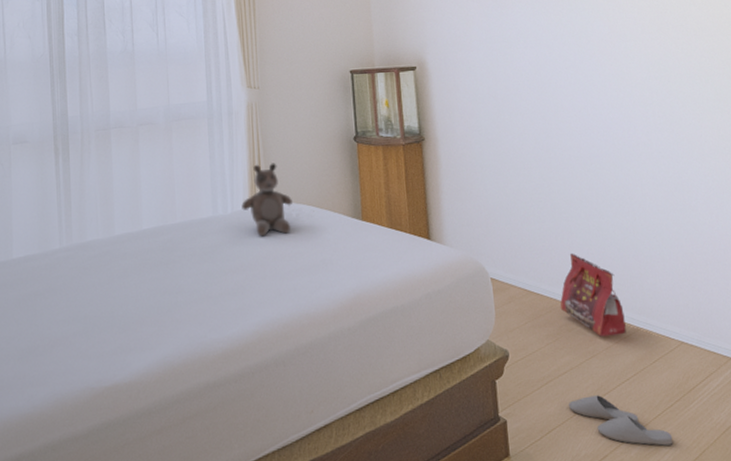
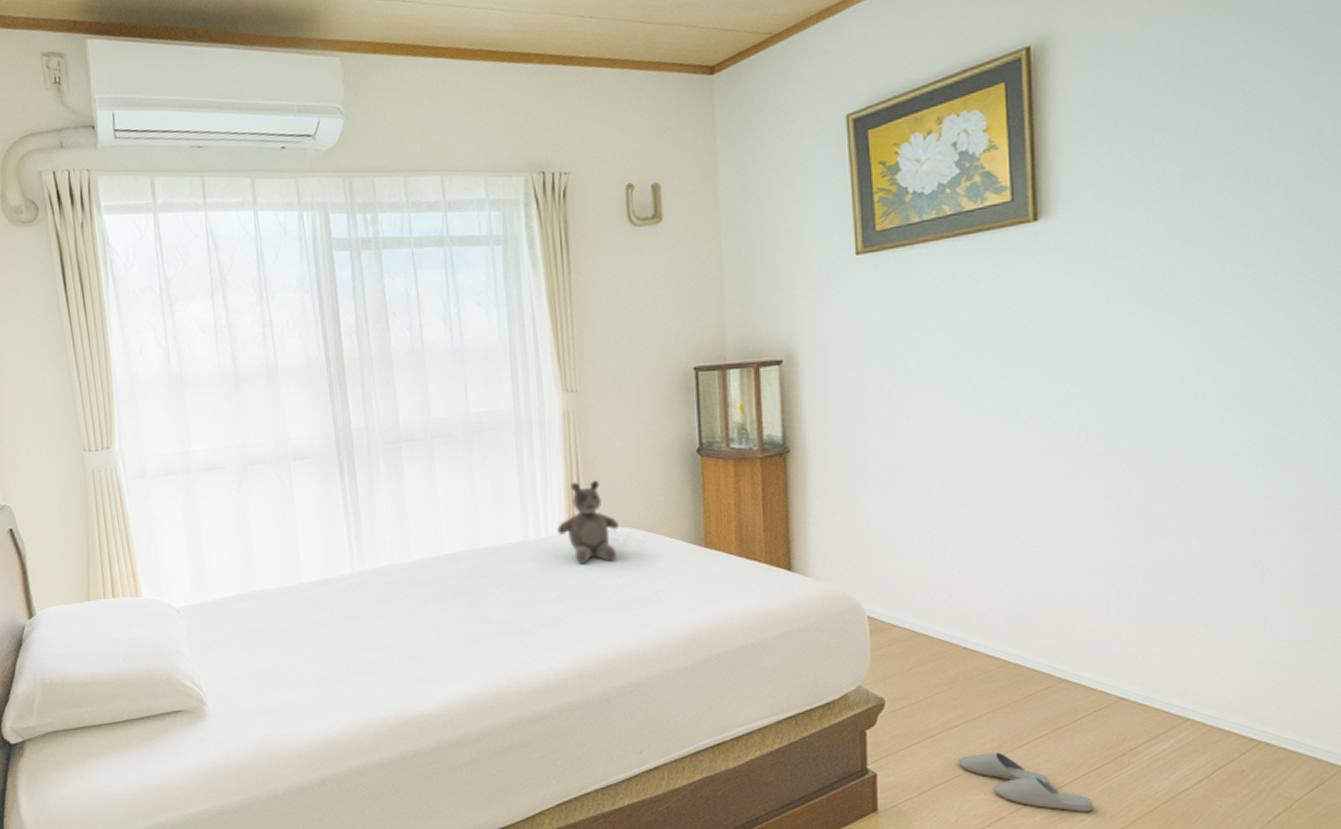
shopping bag: present [560,253,627,337] -> none [957,589,1046,688]

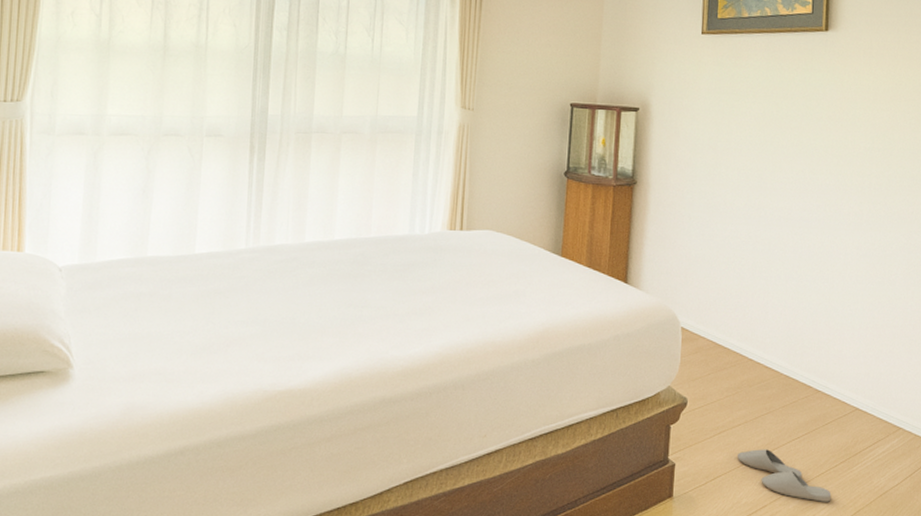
stuffed animal: present [557,480,619,565] -> none [440,187,493,261]

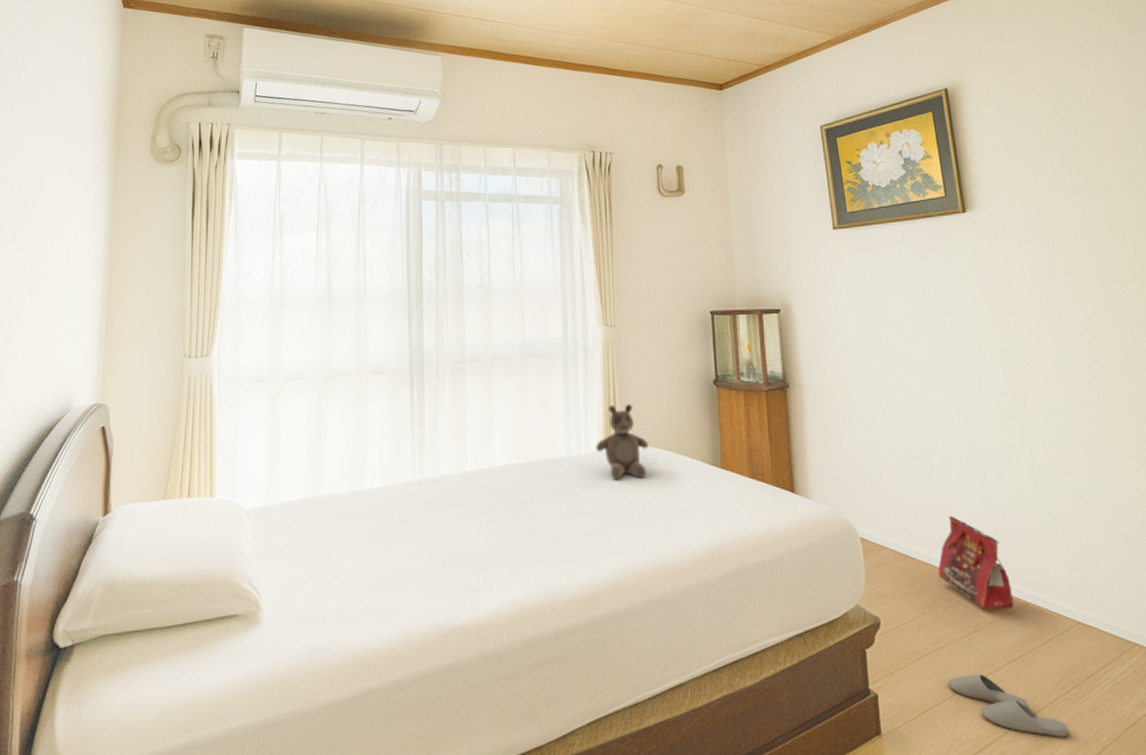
stuffed animal: none [440,187,493,261] -> present [596,404,648,480]
shopping bag: none [745,312,807,395] -> present [937,515,1014,610]

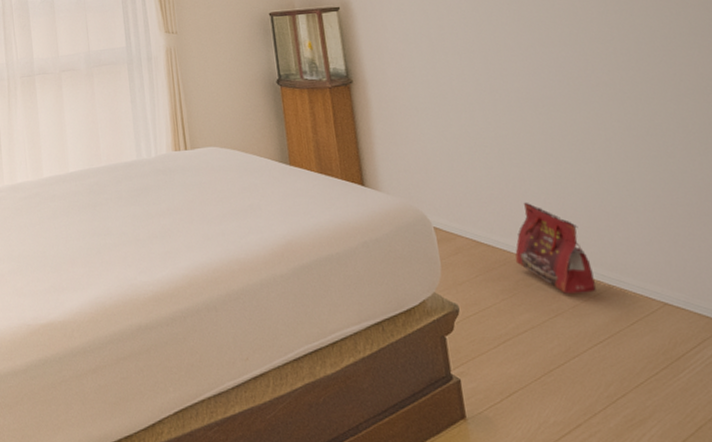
stuffed animal: present [596,404,648,480] -> none [165,107,217,181]
slippers: present [948,674,1069,737] -> none [531,358,661,418]

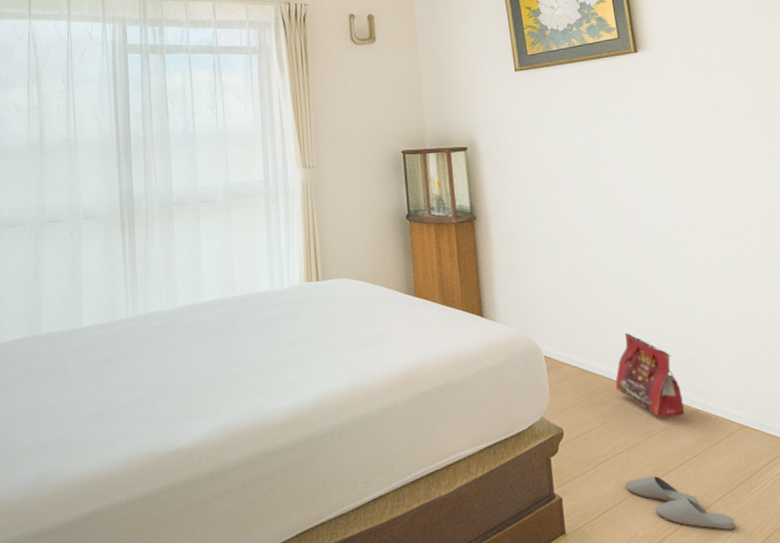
slippers: none [531,358,661,418] -> present [625,476,735,530]

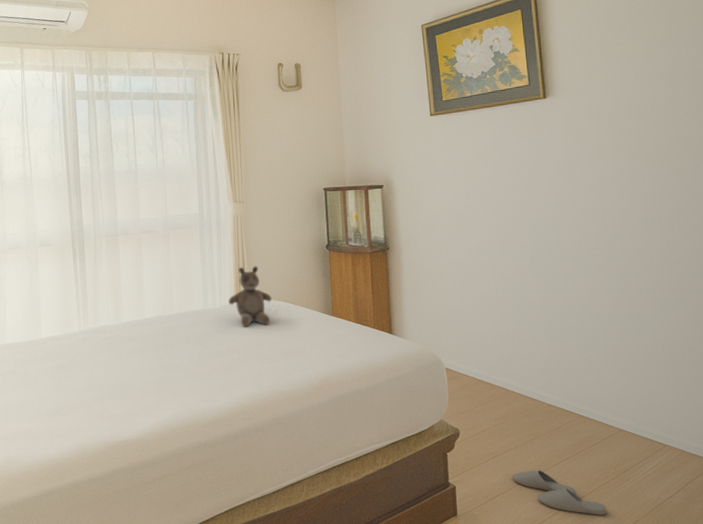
stuffed animal: none [297,239,347,311] -> present [228,266,272,327]
shopping bag: present [615,332,685,417] -> none [508,349,569,421]

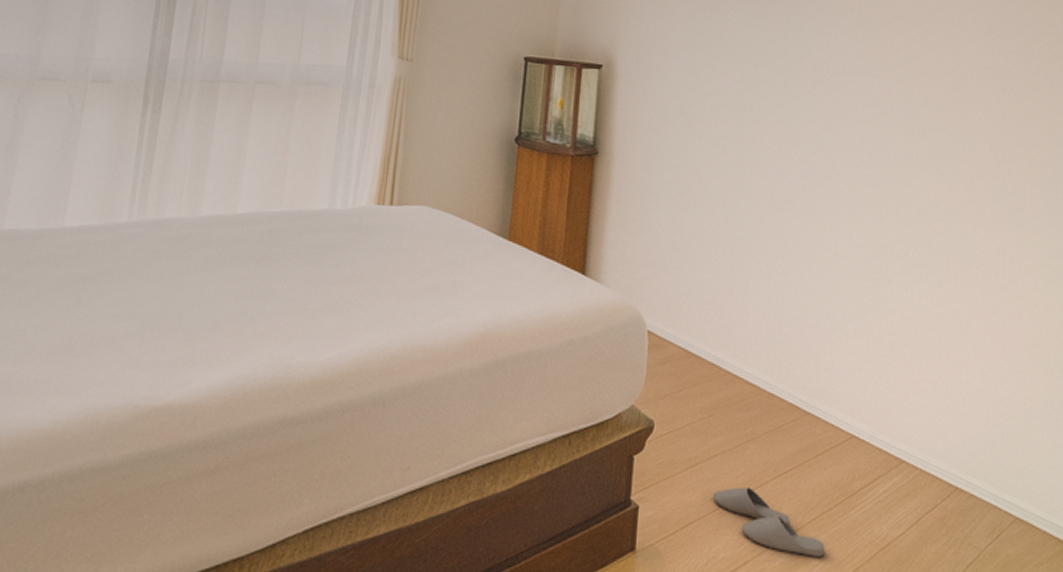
stuffed animal: present [228,266,272,327] -> none [365,153,429,244]

